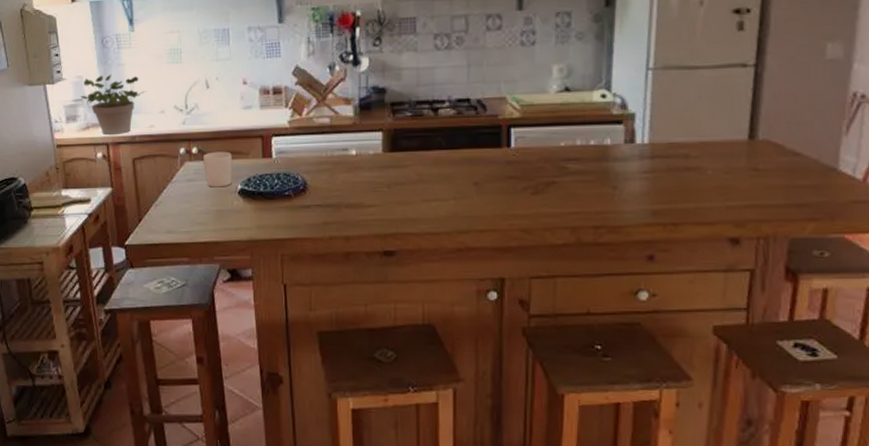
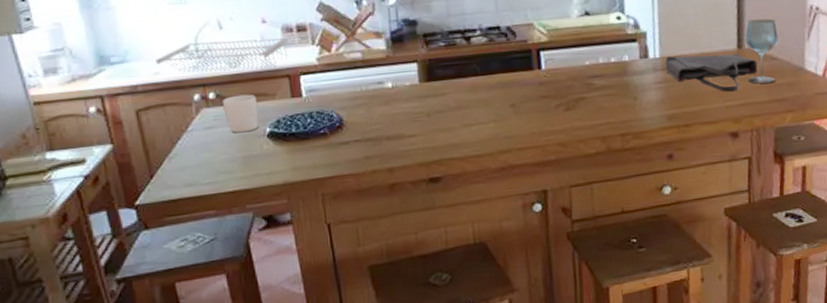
potted plant: present [80,74,147,136] -> none [60,19,146,88]
dish rack: none [152,99,265,128] -> present [155,37,289,73]
tote bag: none [654,143,774,190] -> present [665,53,758,92]
wine glass: none [759,105,807,183] -> present [744,18,780,84]

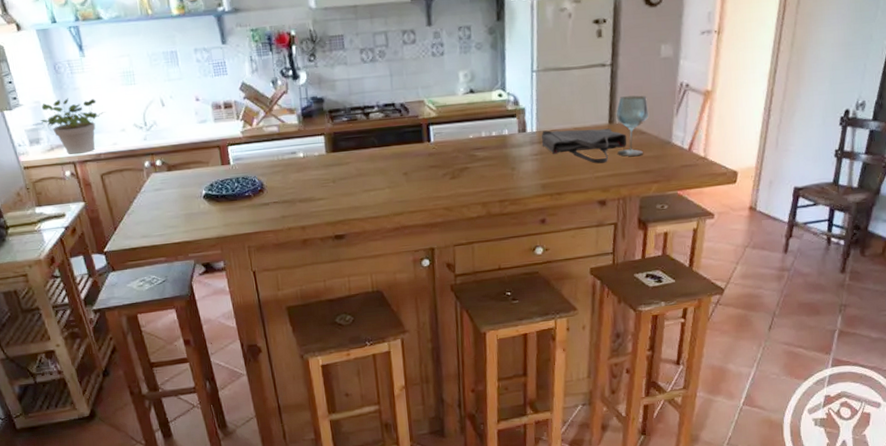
potted plant: none [60,19,146,88] -> present [40,98,105,155]
dish rack: present [155,37,289,73] -> none [113,113,218,144]
mug: present [221,94,260,133] -> none [166,161,197,195]

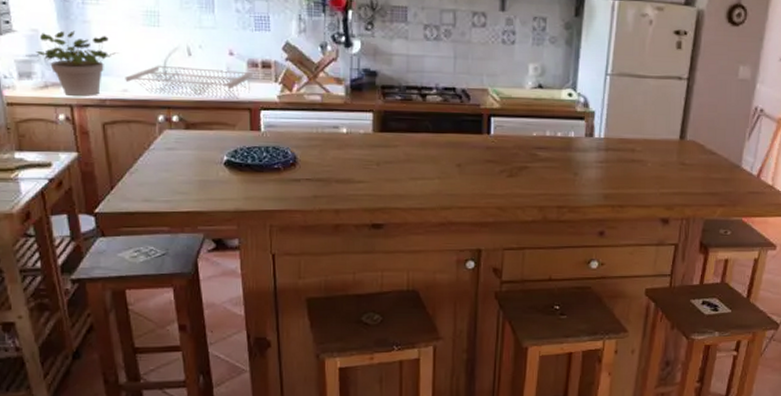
dish rack: none [113,113,218,144] -> present [125,65,253,99]
tote bag: present [541,128,627,164] -> none [608,138,697,180]
wine glass: present [616,95,649,156] -> none [686,113,721,176]

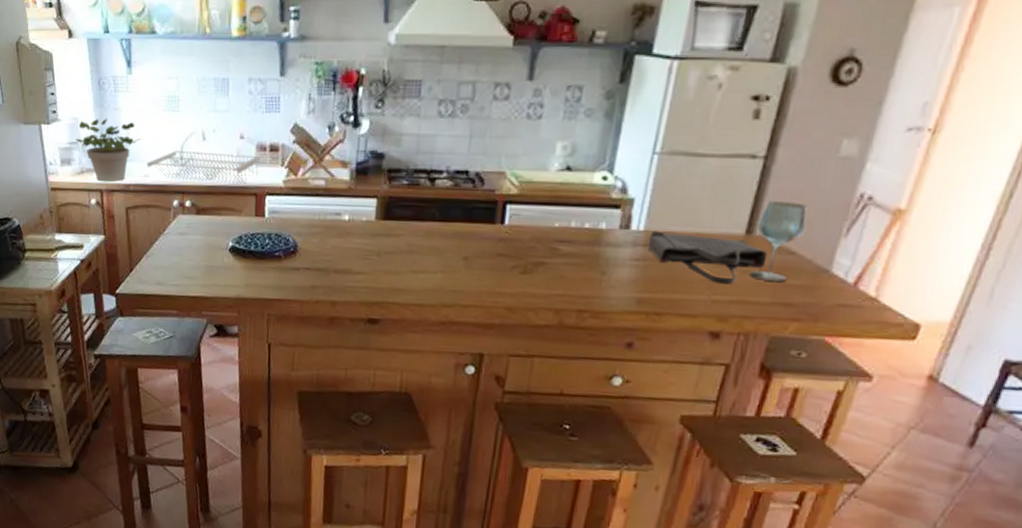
tote bag: none [608,138,697,180] -> present [647,231,768,284]
wine glass: none [686,113,721,176] -> present [750,201,807,282]

